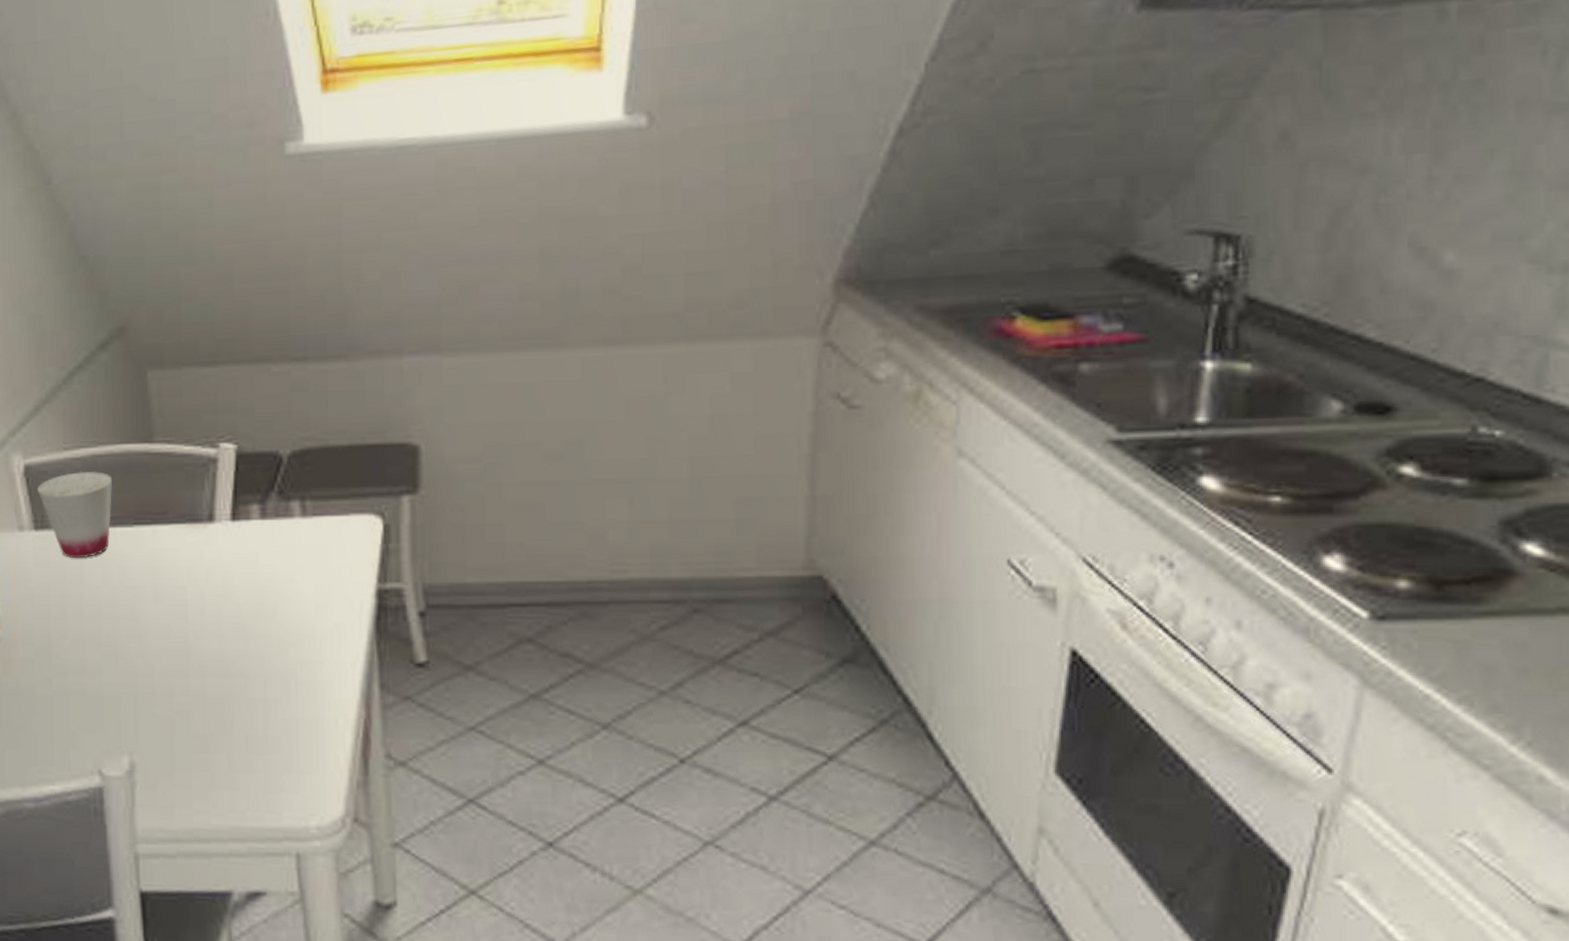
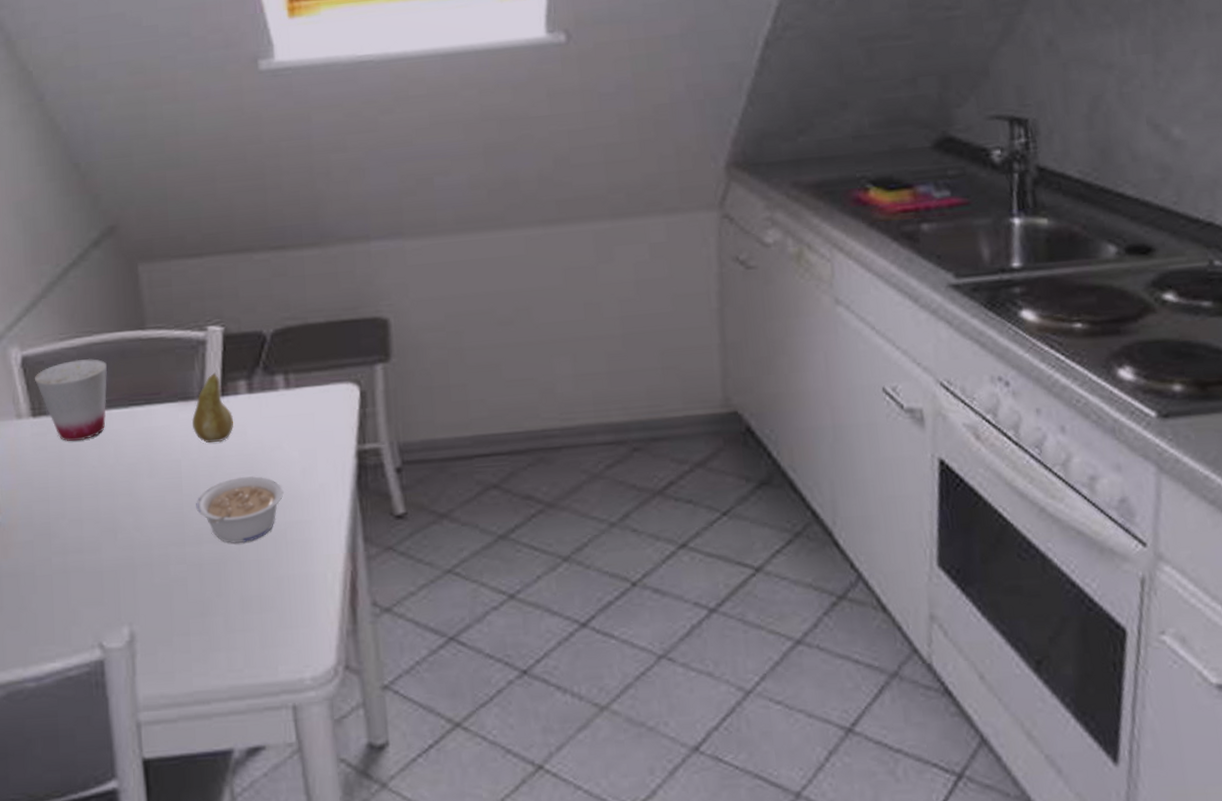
fruit: none [199,494,245,571] -> present [191,372,234,443]
legume: none [201,608,295,680] -> present [196,475,284,544]

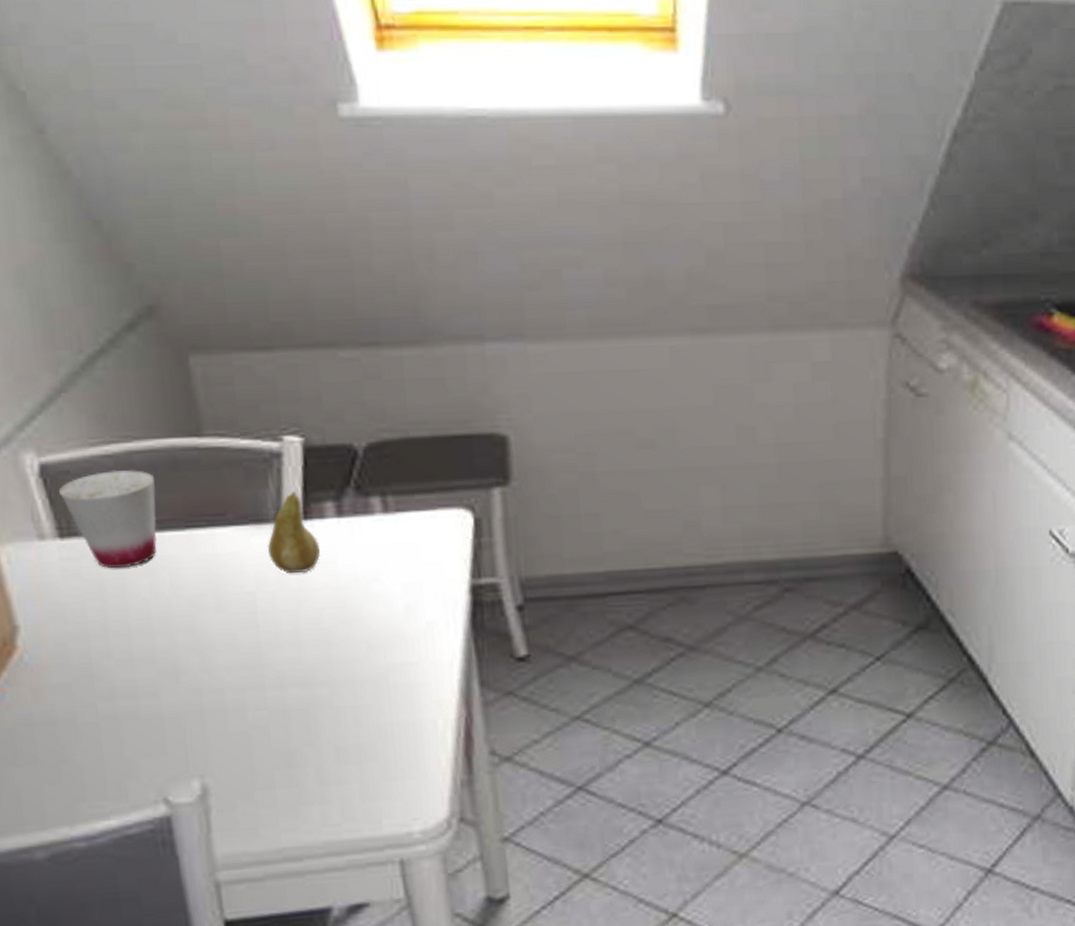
legume: present [196,475,284,544] -> none [276,611,384,688]

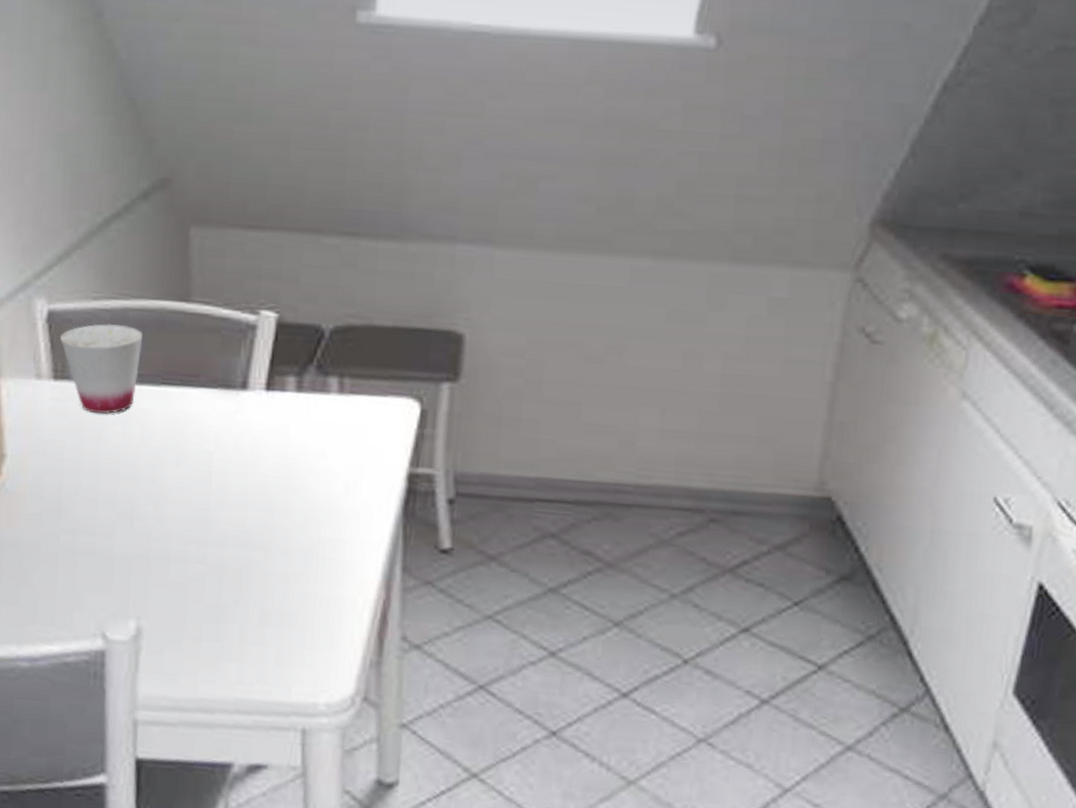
fruit: present [267,491,321,574] -> none [230,362,277,441]

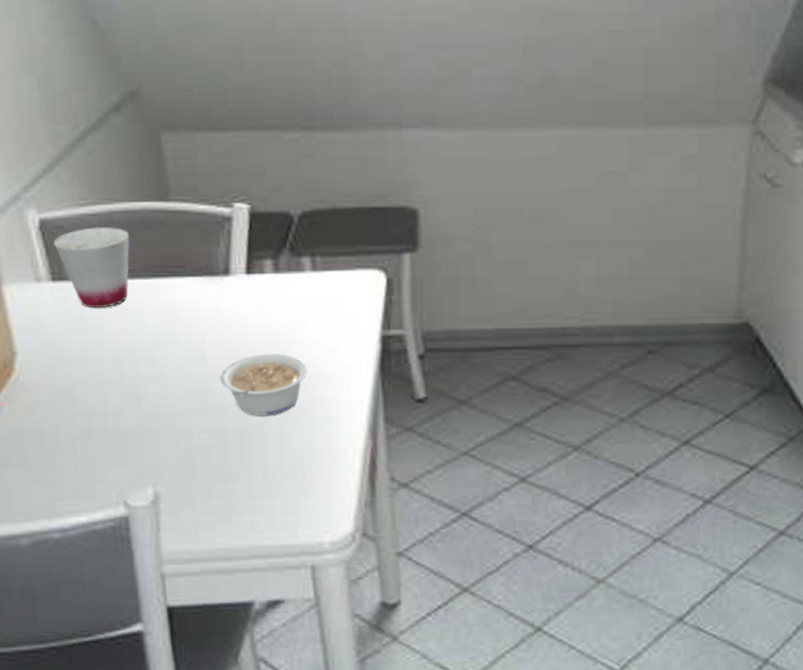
legume: none [224,480,322,553] -> present [220,353,308,417]

